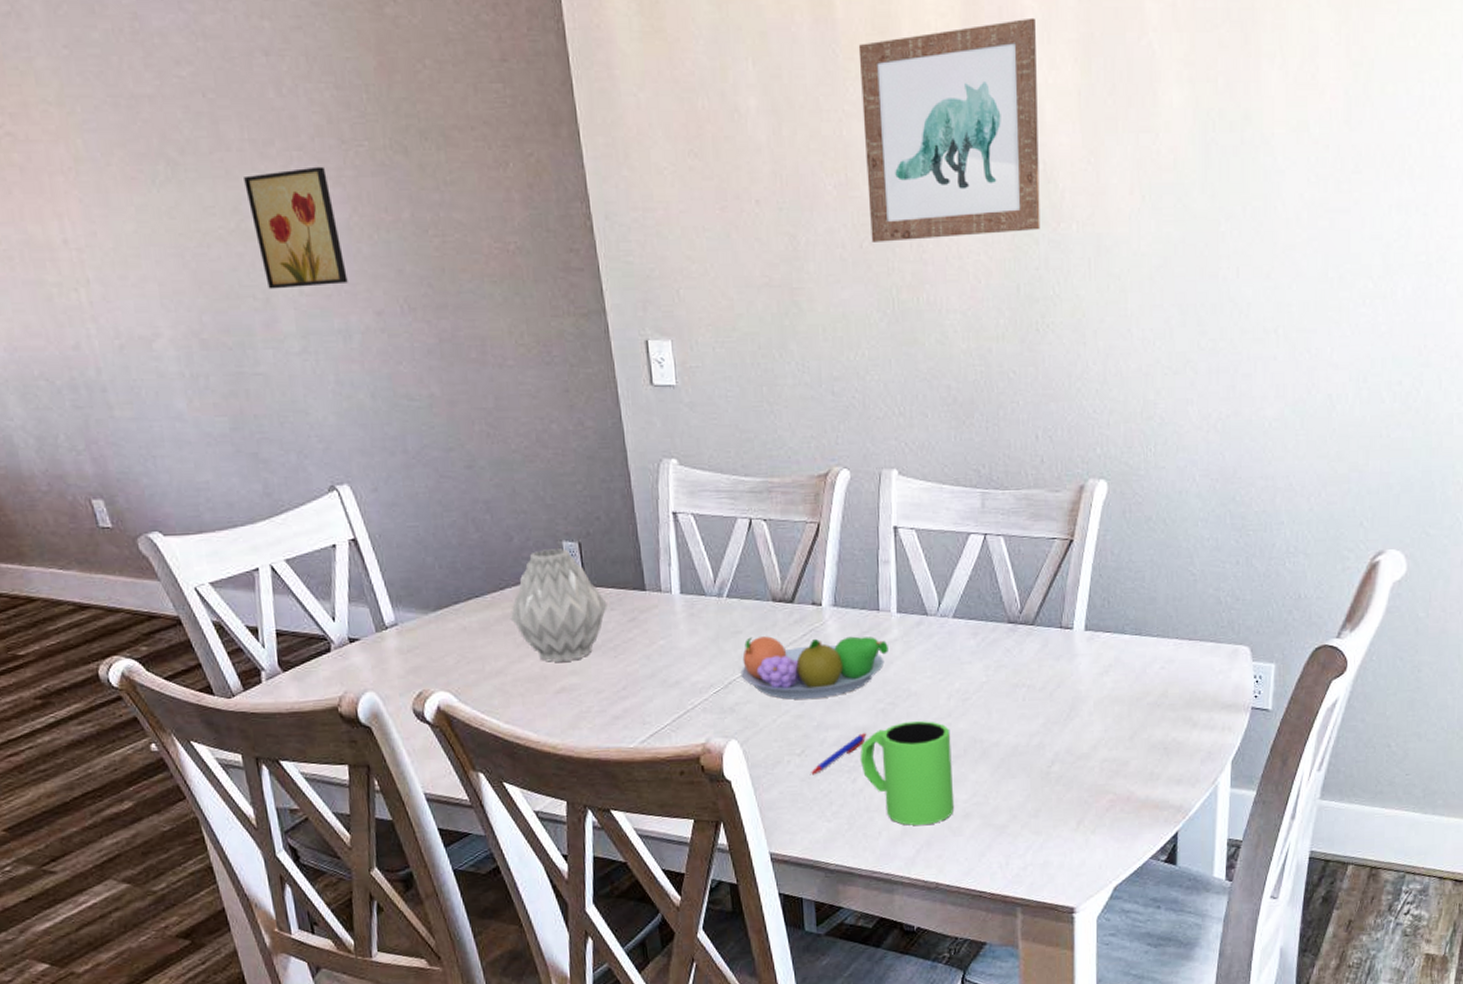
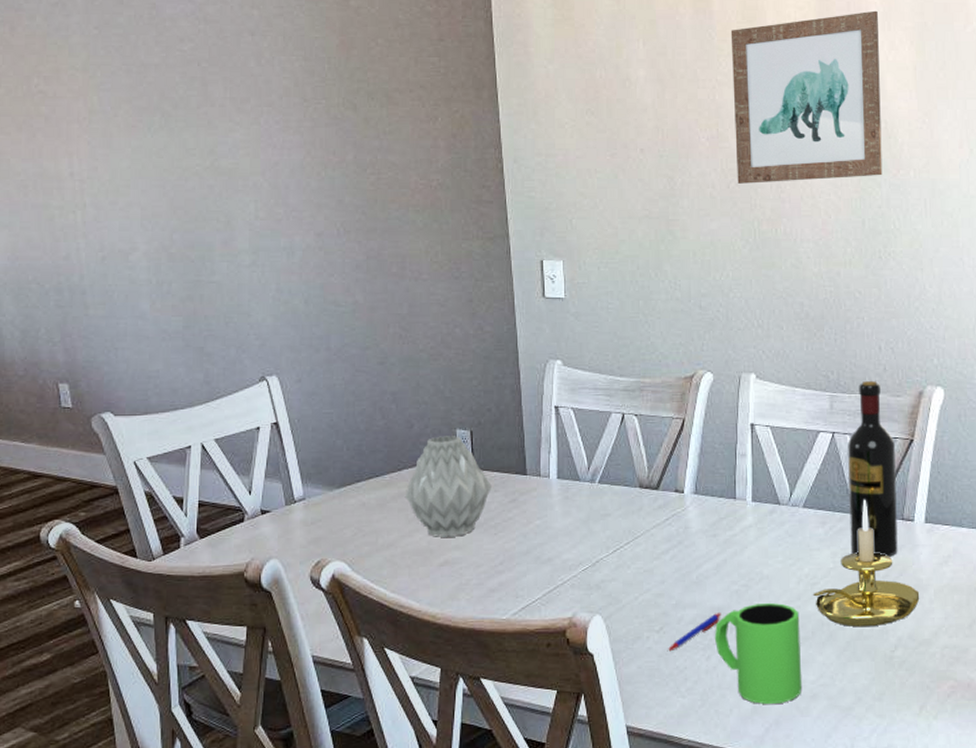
wall art: present [244,166,348,289] -> none [222,119,296,214]
fruit bowl: present [740,636,888,700] -> none [607,519,743,580]
candle holder: none [965,608,1078,743] -> present [813,500,920,627]
wine bottle: none [1001,474,1056,668] -> present [848,380,898,557]

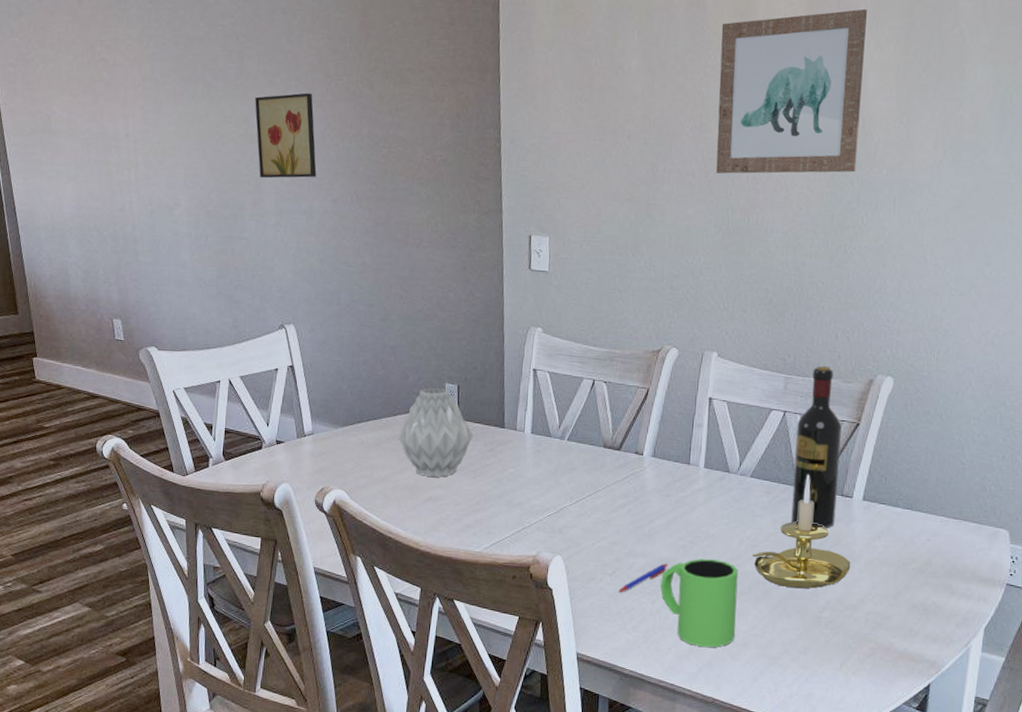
wall art: none [222,119,296,214] -> present [255,93,317,178]

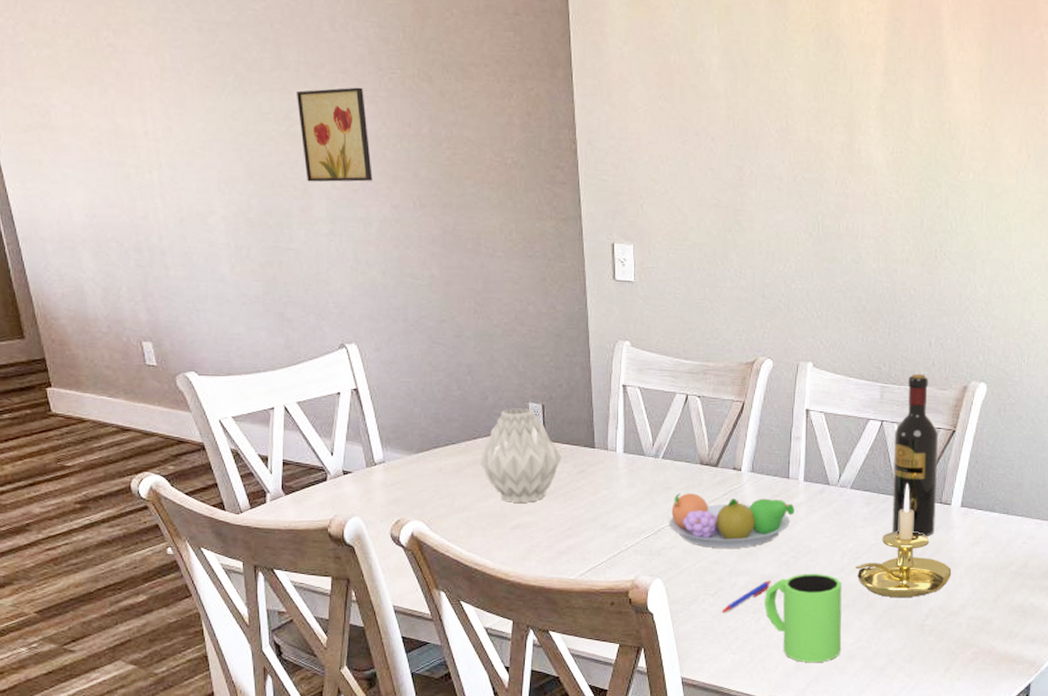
fruit bowl: none [571,474,694,531] -> present [669,493,795,549]
wall art: present [716,9,867,174] -> none [804,9,949,178]

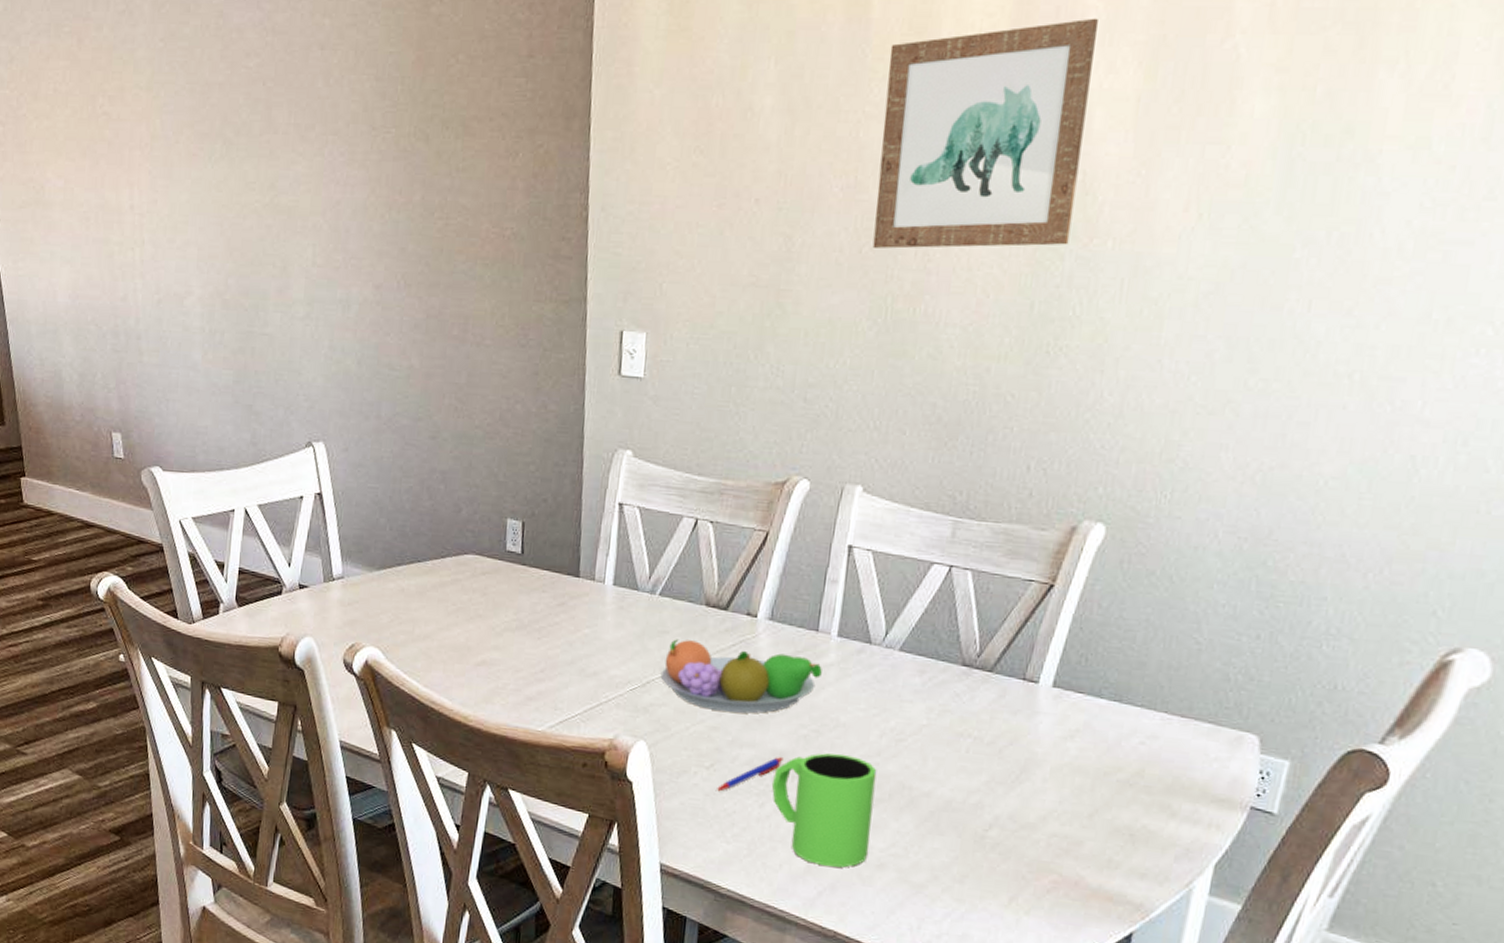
wall art: present [297,87,372,182] -> none [283,150,356,259]
vase: present [479,407,562,504] -> none [446,523,540,636]
wall art: none [804,9,949,178] -> present [872,18,1098,249]
candle holder: present [856,484,952,598] -> none [897,651,1031,799]
wine bottle: present [892,373,938,536] -> none [951,506,1029,721]

